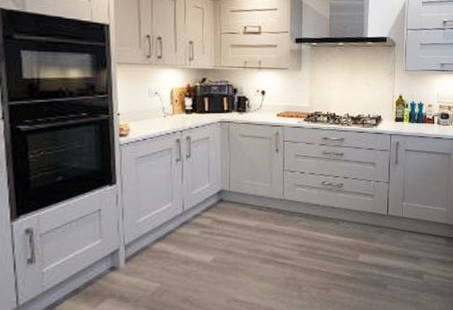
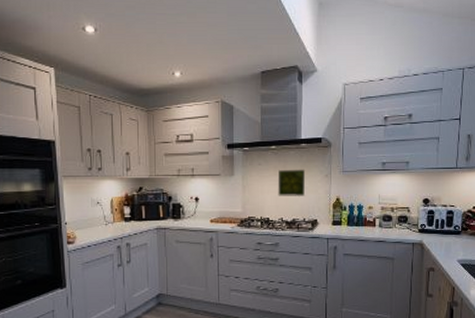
decorative tile: none [344,66,371,93] -> present [277,169,306,196]

